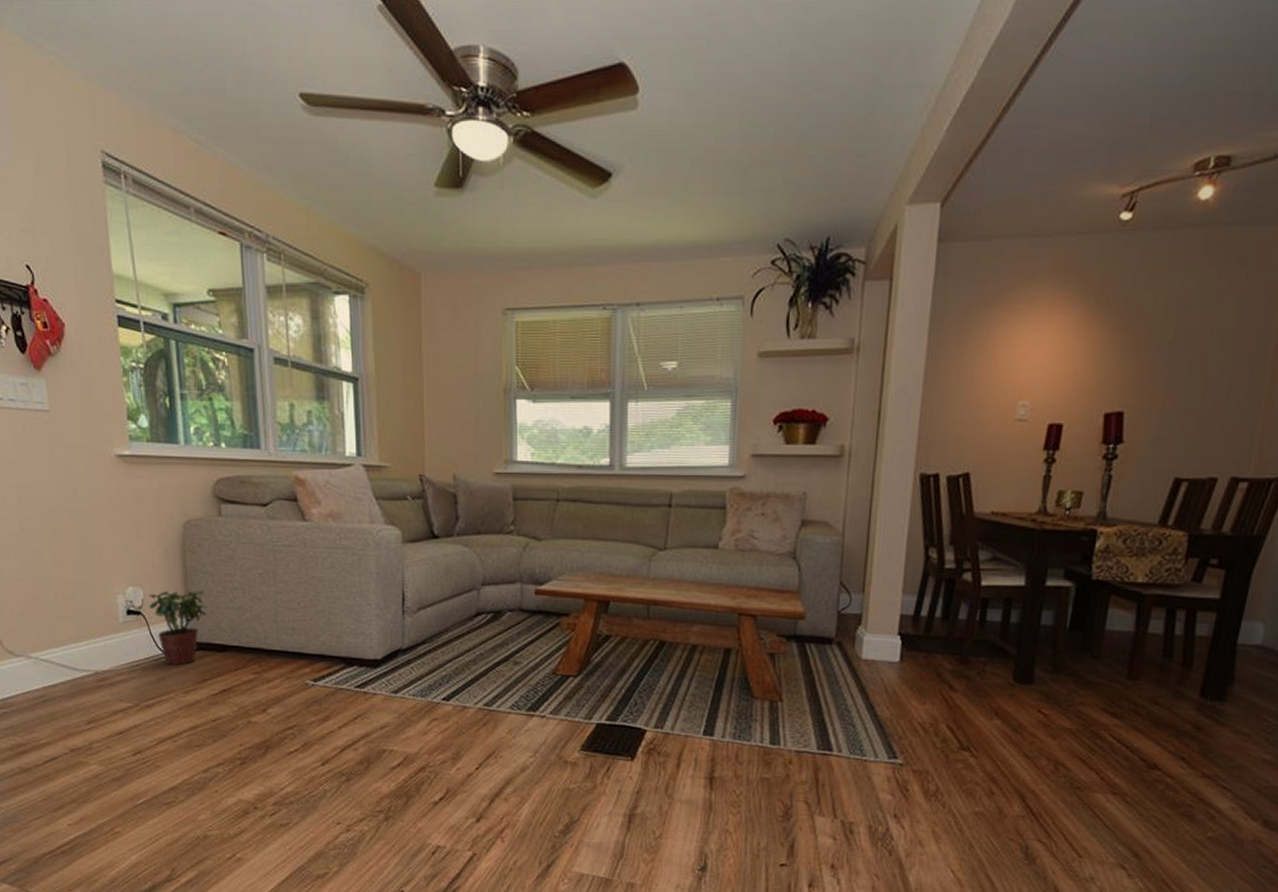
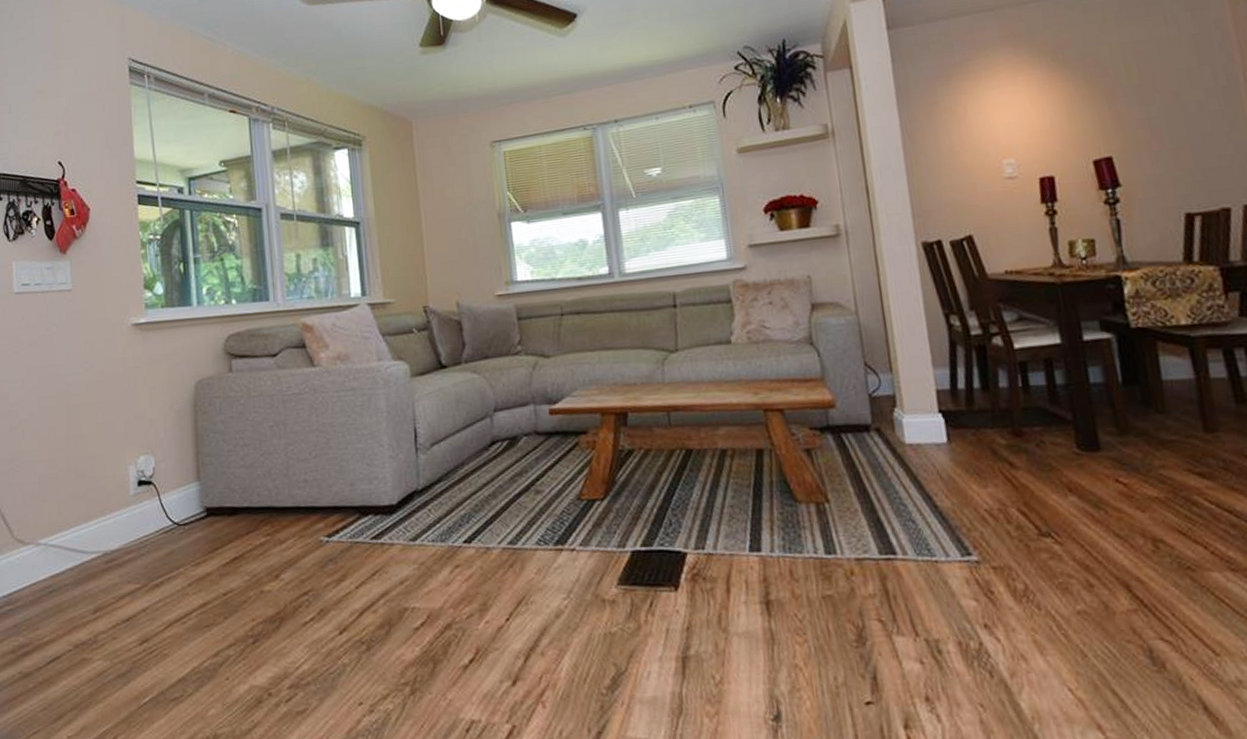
potted plant: present [149,590,208,666] -> none [160,451,219,537]

